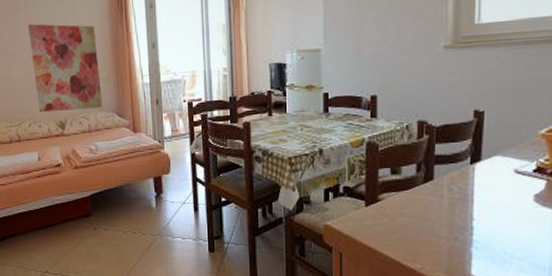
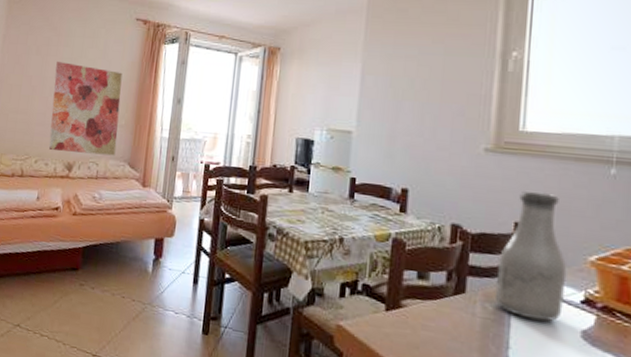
bottle: none [459,78,521,193] -> present [494,191,567,322]

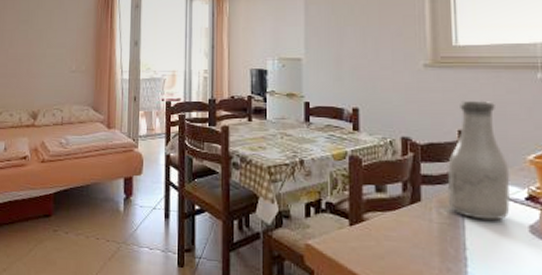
wall art: present [48,62,123,156] -> none [12,15,80,101]

